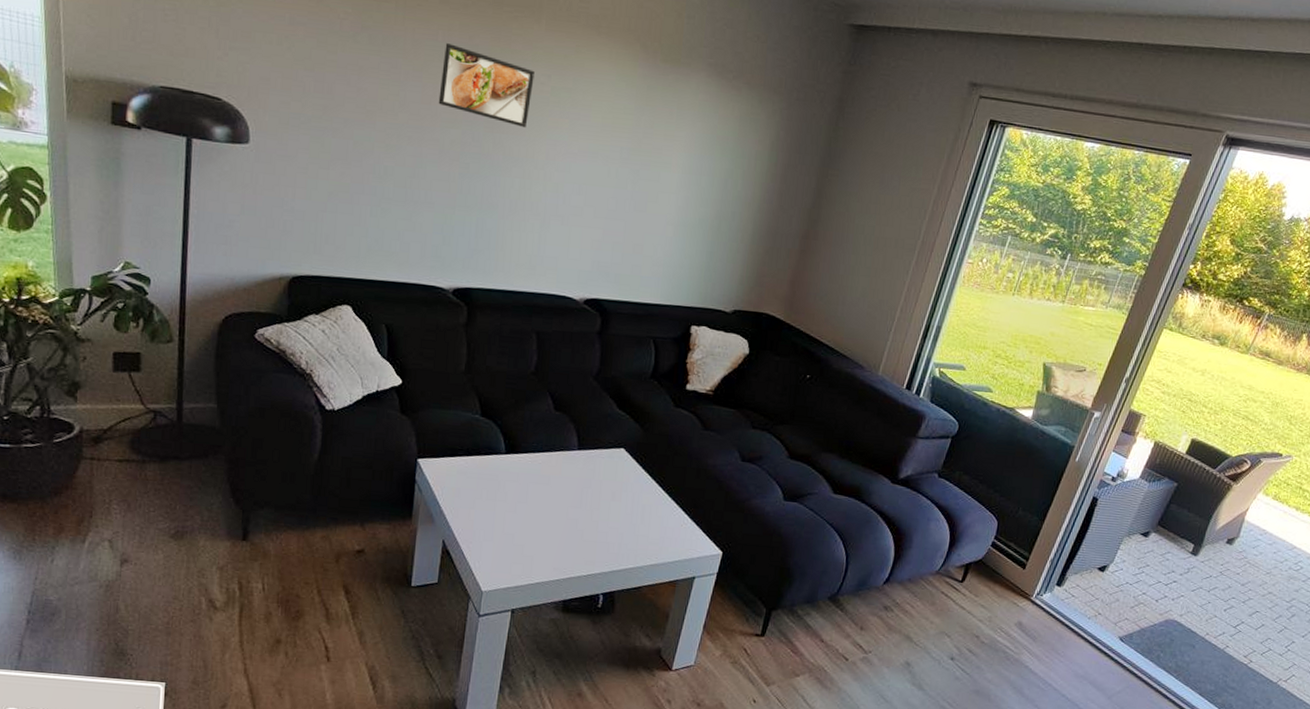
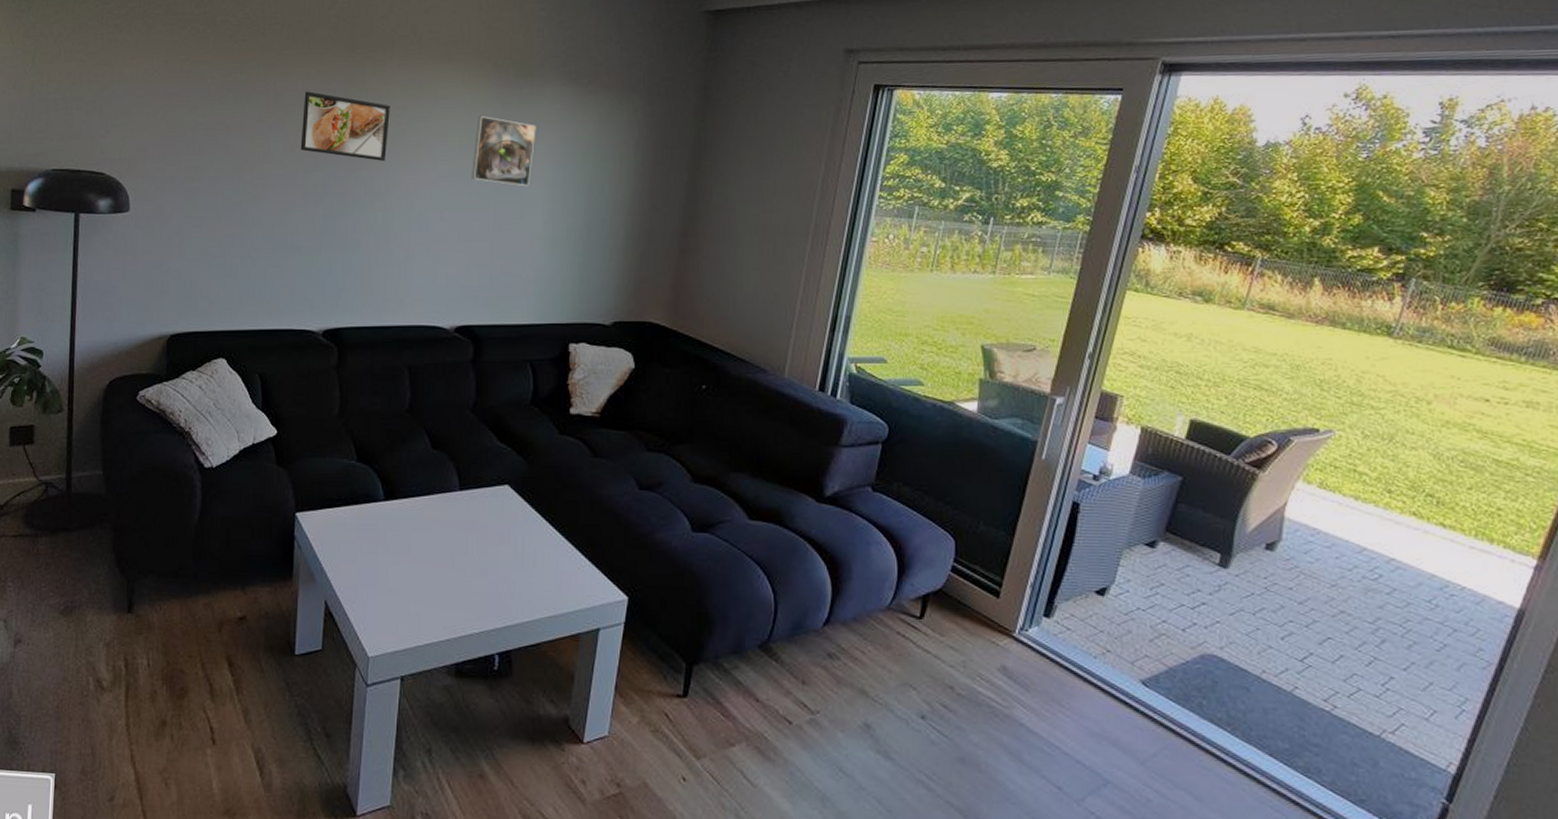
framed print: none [612,96,679,172] -> present [472,116,536,187]

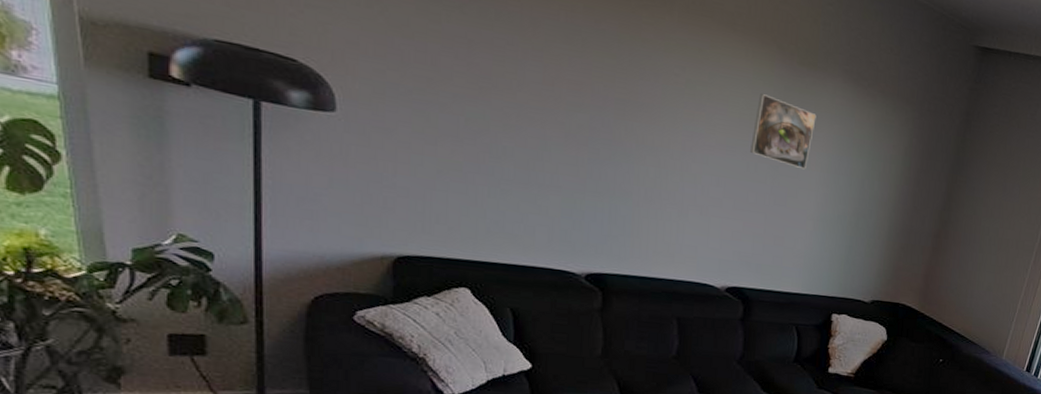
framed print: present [300,91,390,161] -> none [562,24,668,117]

